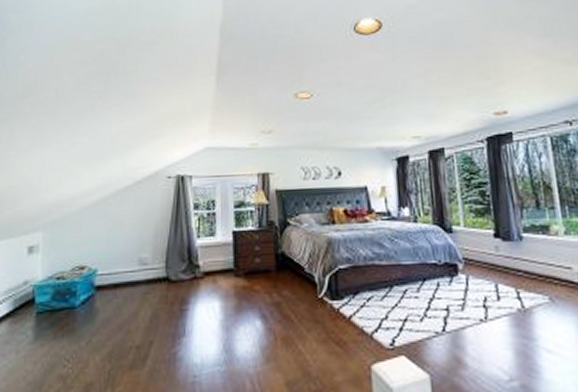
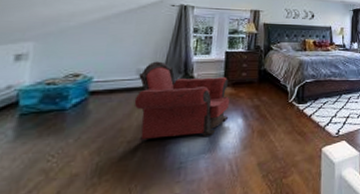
armchair: none [139,247,243,348] -> present [134,61,229,142]

